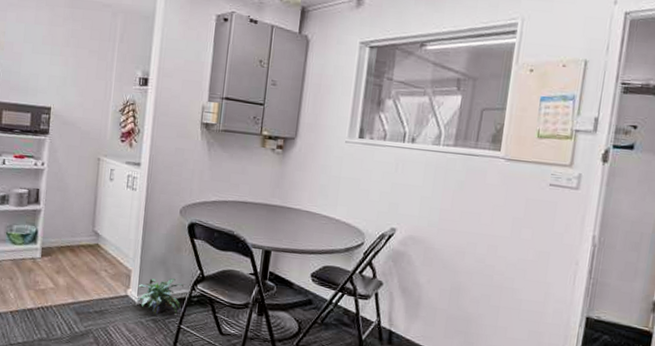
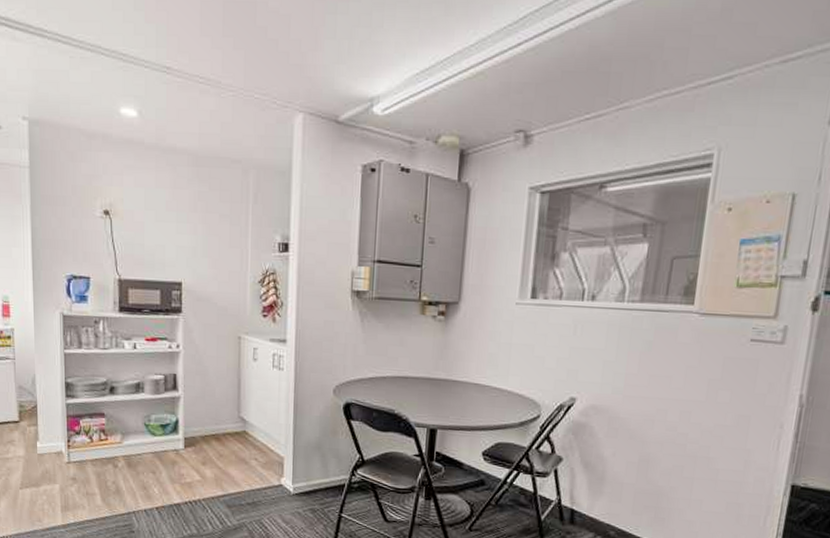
potted plant: present [136,278,184,314] -> none [292,463,342,504]

